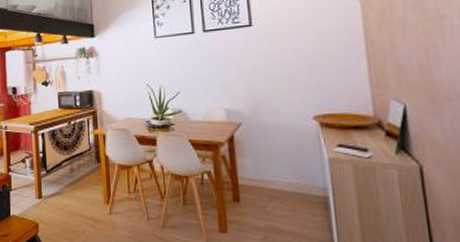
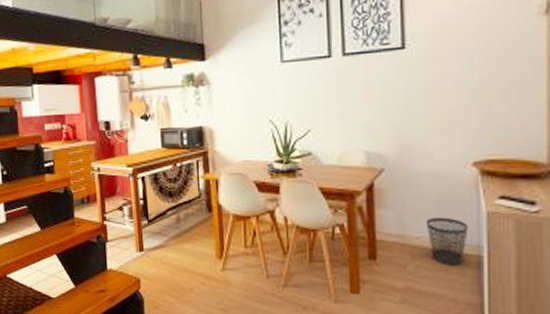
wastebasket: none [278,163,315,206] -> present [425,217,468,266]

